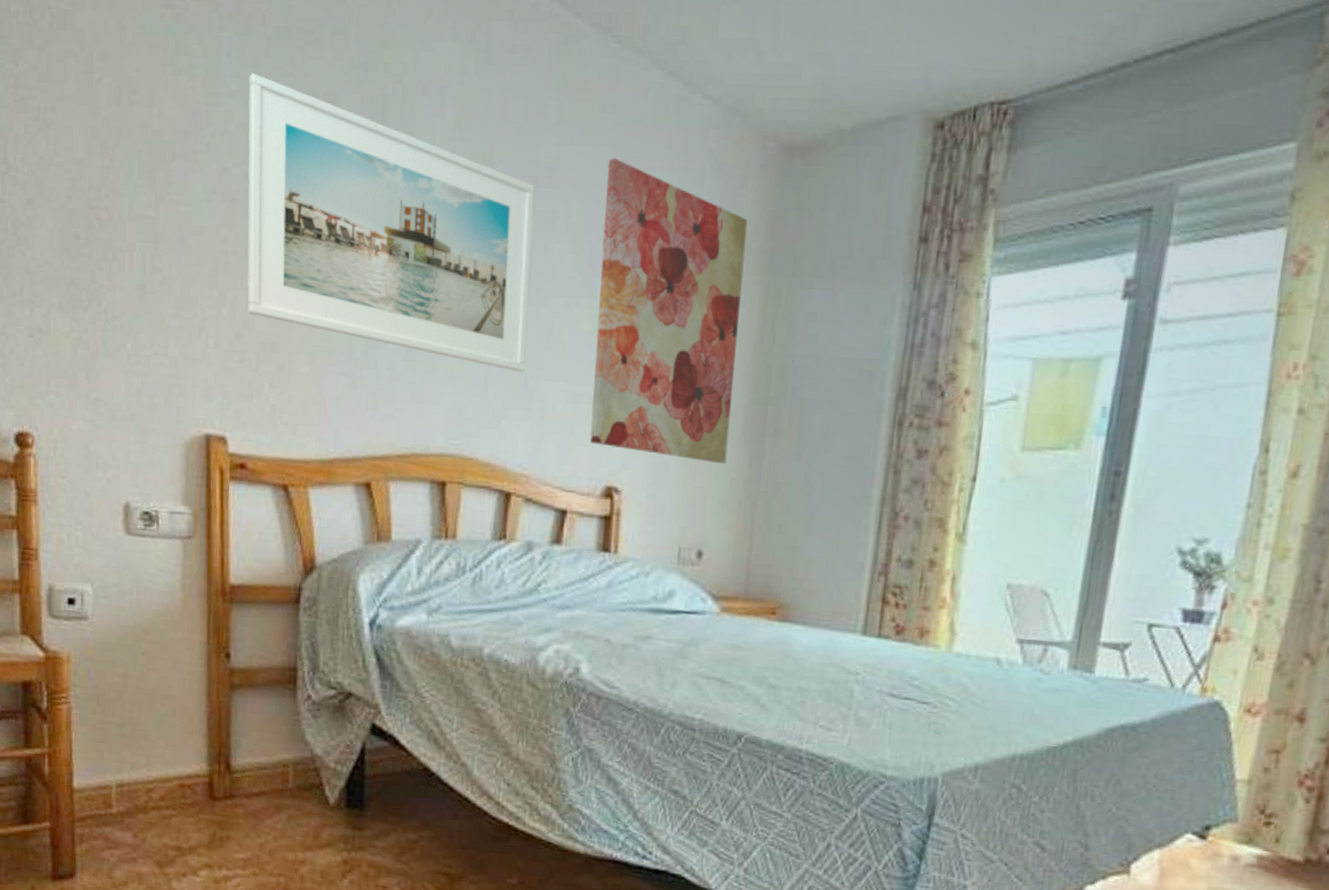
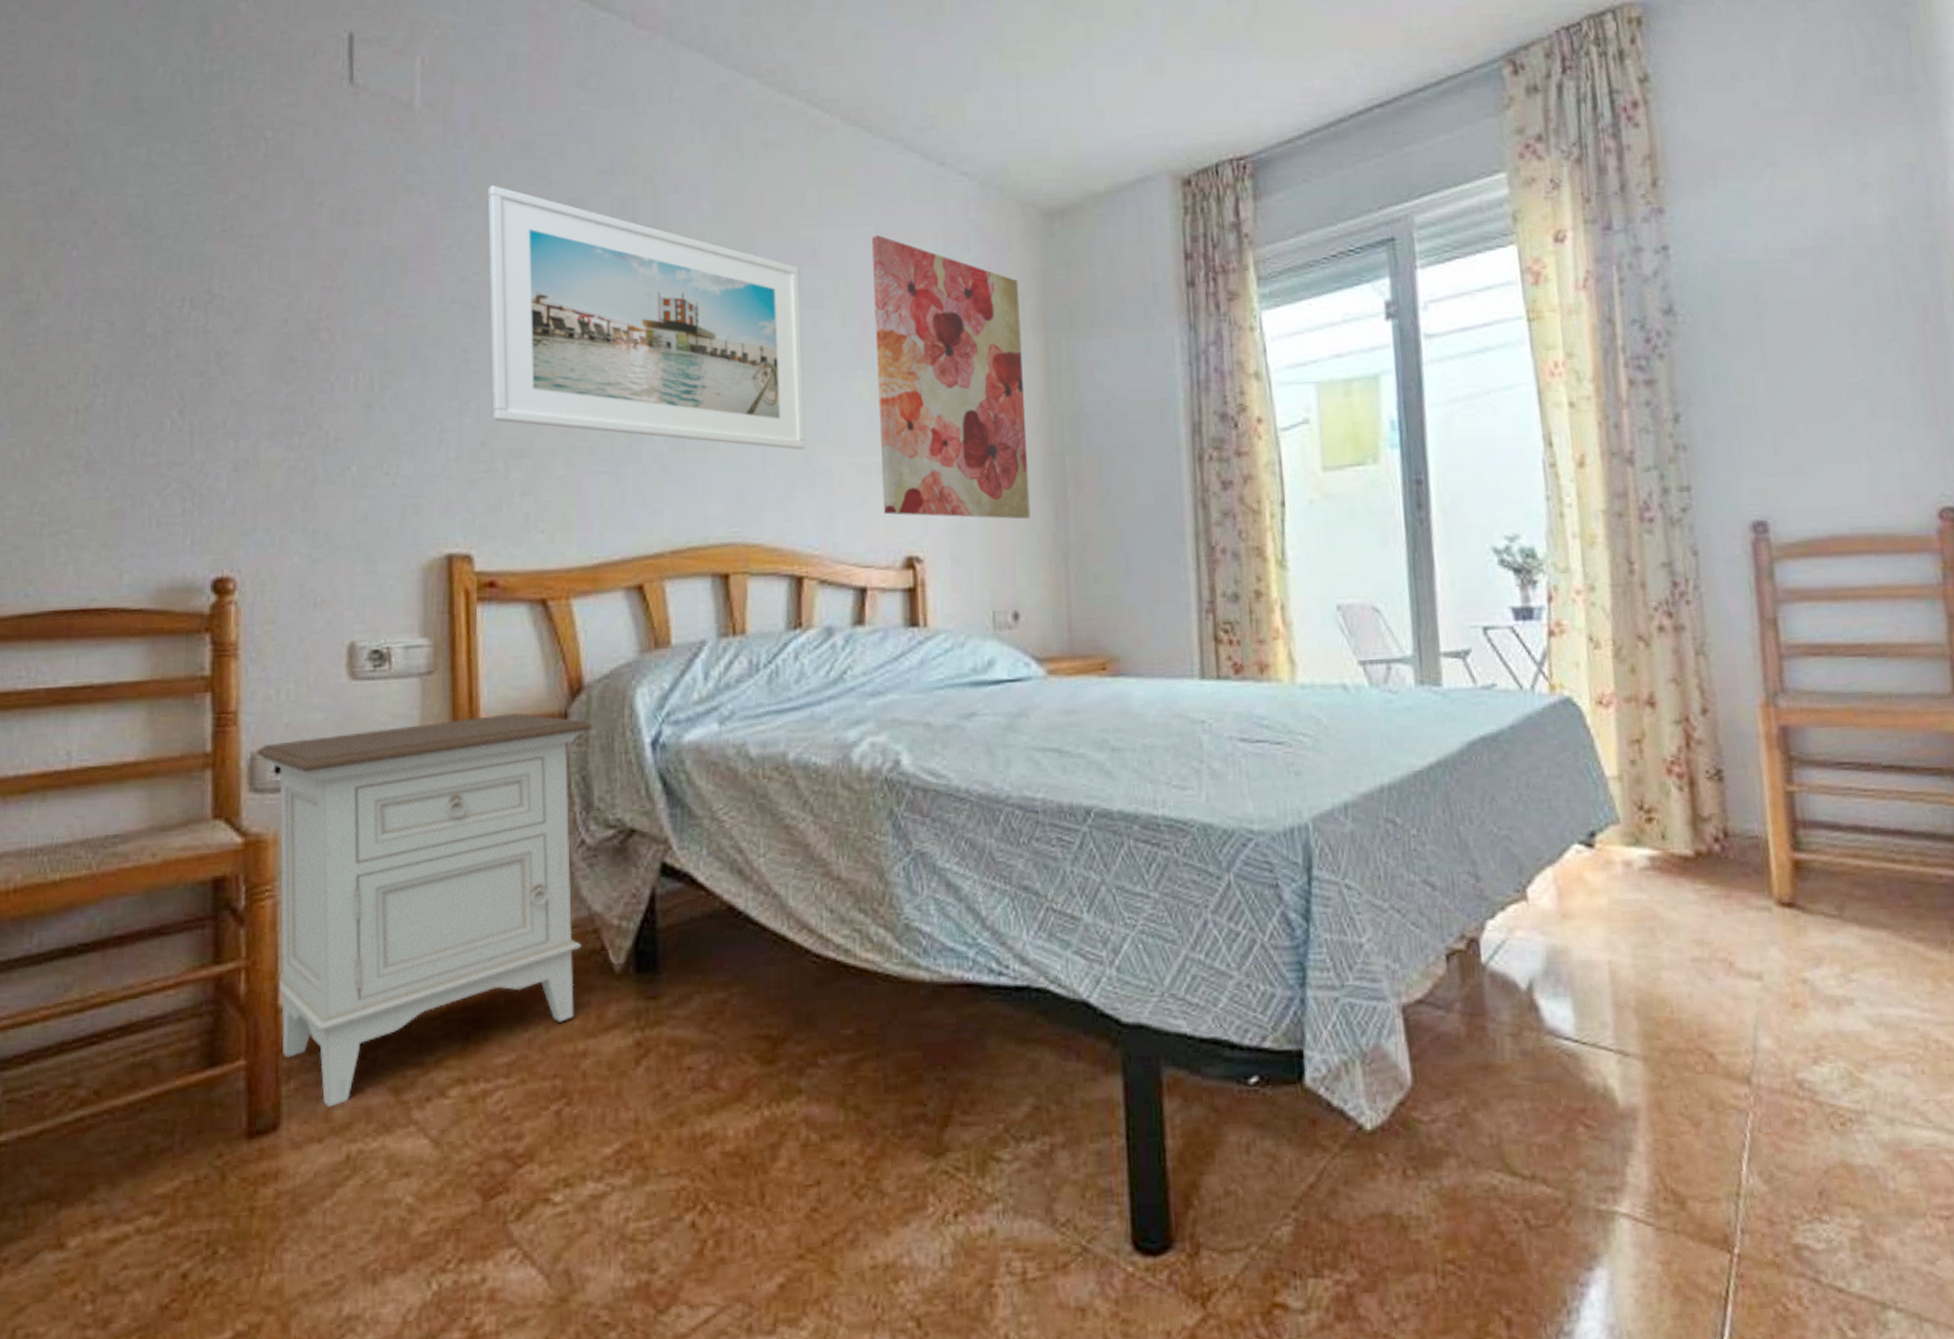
nightstand: none [53,579,320,868] -> present [256,713,591,1108]

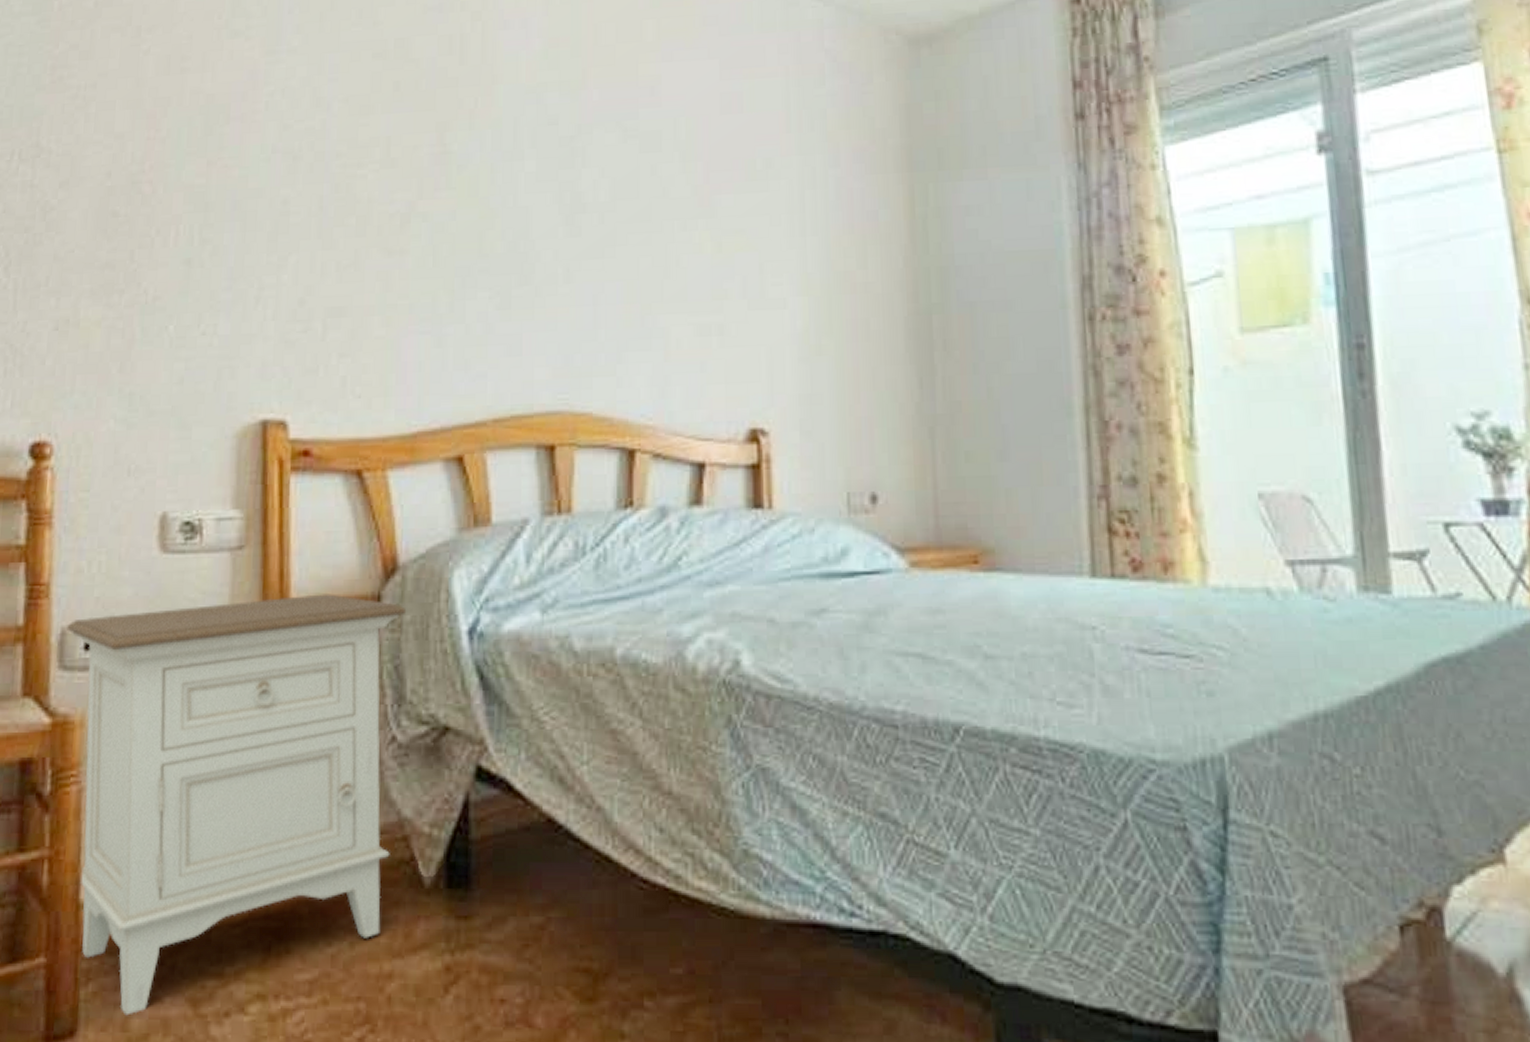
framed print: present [487,185,805,450] -> none [311,26,640,309]
wall art: present [871,235,1031,520] -> none [715,70,891,388]

